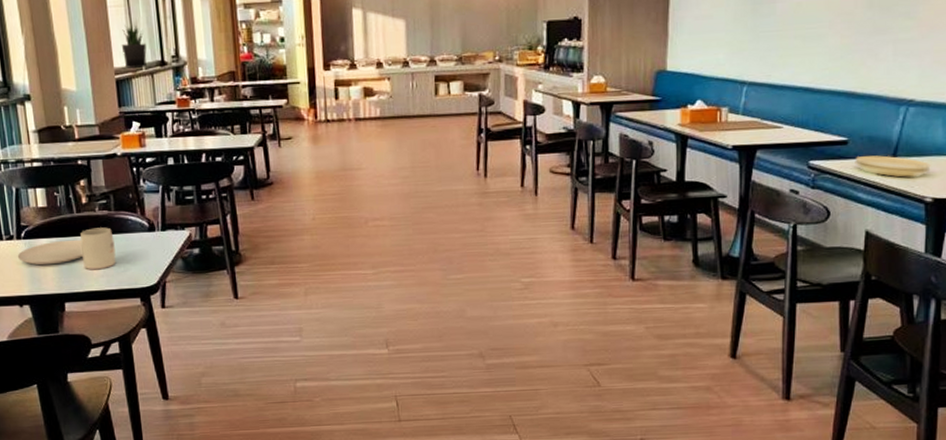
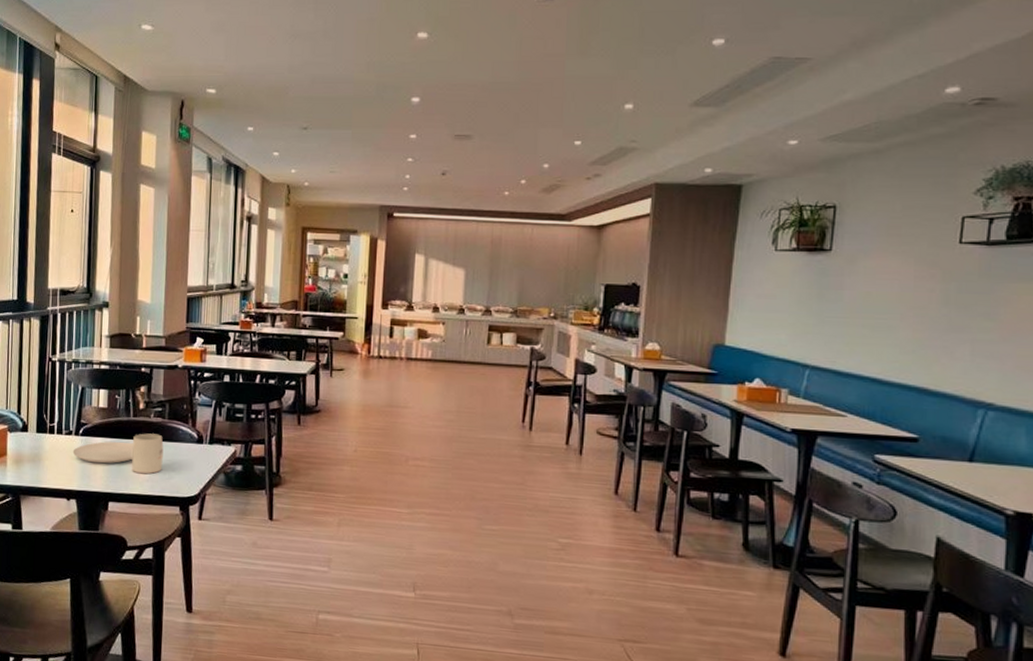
planter: present [121,25,147,68] -> none [197,248,219,288]
plate: present [855,155,931,178] -> none [926,456,1012,486]

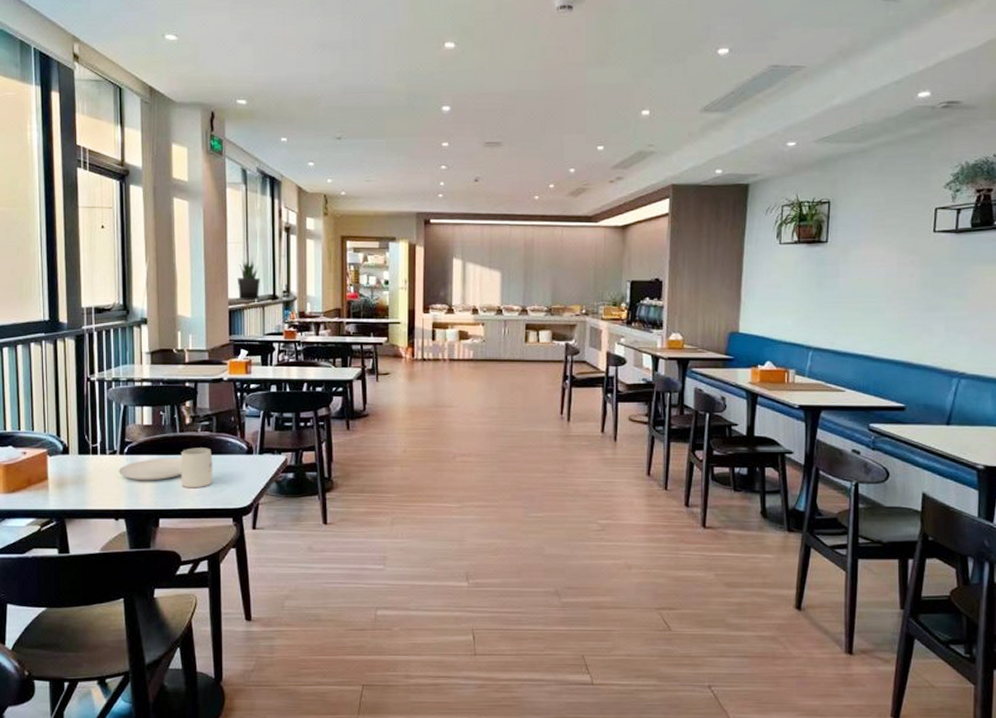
planter: none [197,248,219,288] -> present [237,260,260,300]

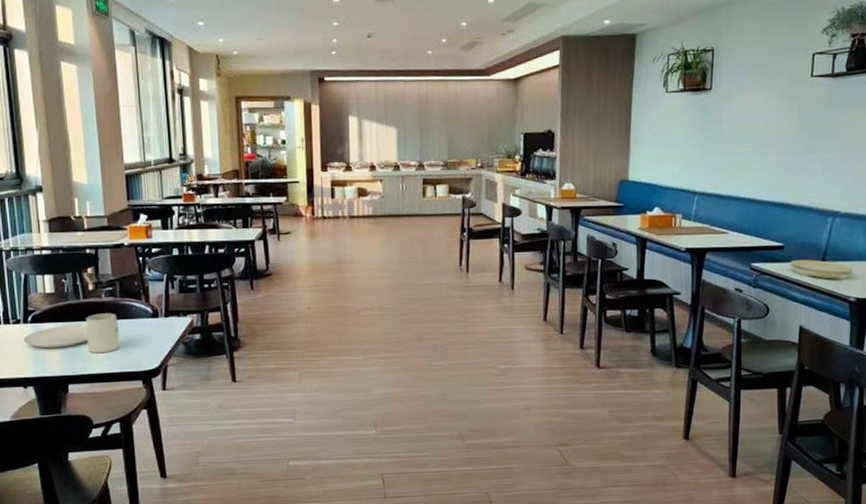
planter: present [237,260,260,300] -> none [131,124,156,164]
plate: none [912,422,982,444] -> present [790,259,854,279]

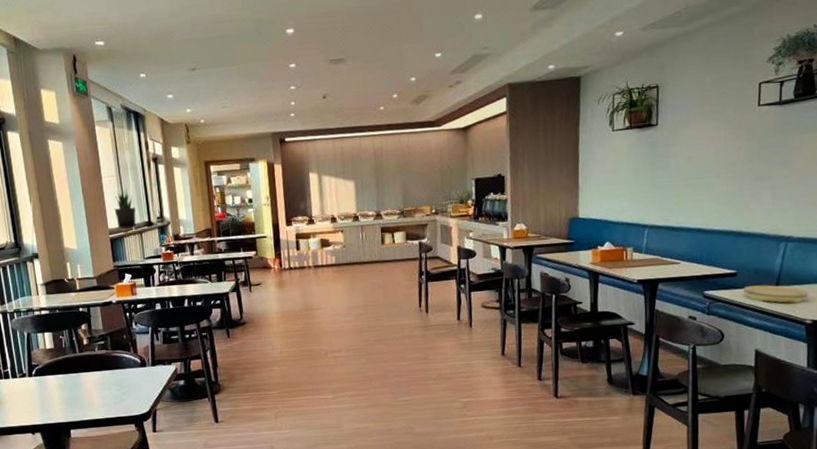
plate: present [23,324,88,349] -> none [29,375,85,399]
mug: present [85,313,120,354] -> none [82,364,114,402]
planter: none [131,124,156,164] -> present [114,192,136,229]

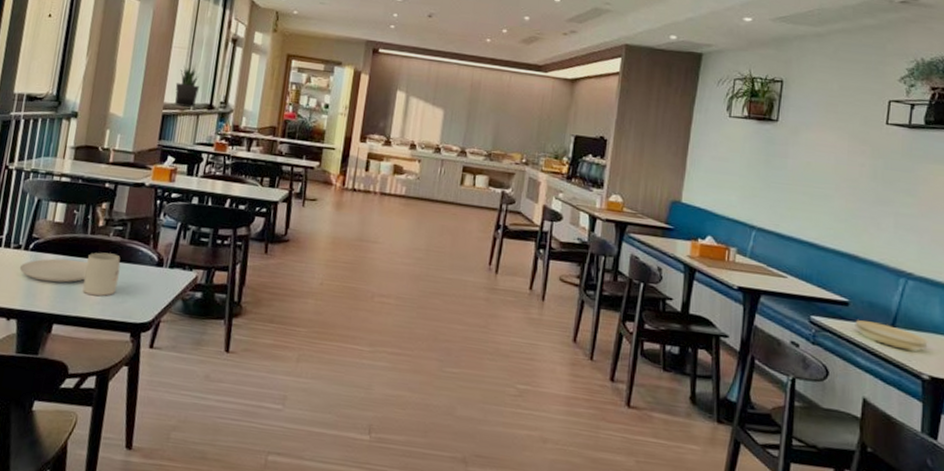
plate: none [29,375,85,399] -> present [19,258,87,283]
mug: none [82,364,114,402] -> present [82,252,121,296]

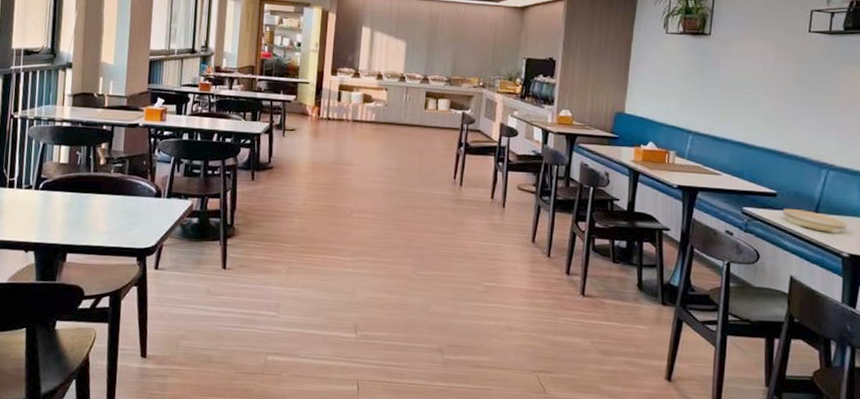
plate: present [19,258,87,283] -> none [32,195,93,217]
mug: present [82,252,121,296] -> none [90,188,123,227]
planter: present [175,66,200,108] -> none [159,15,181,53]

